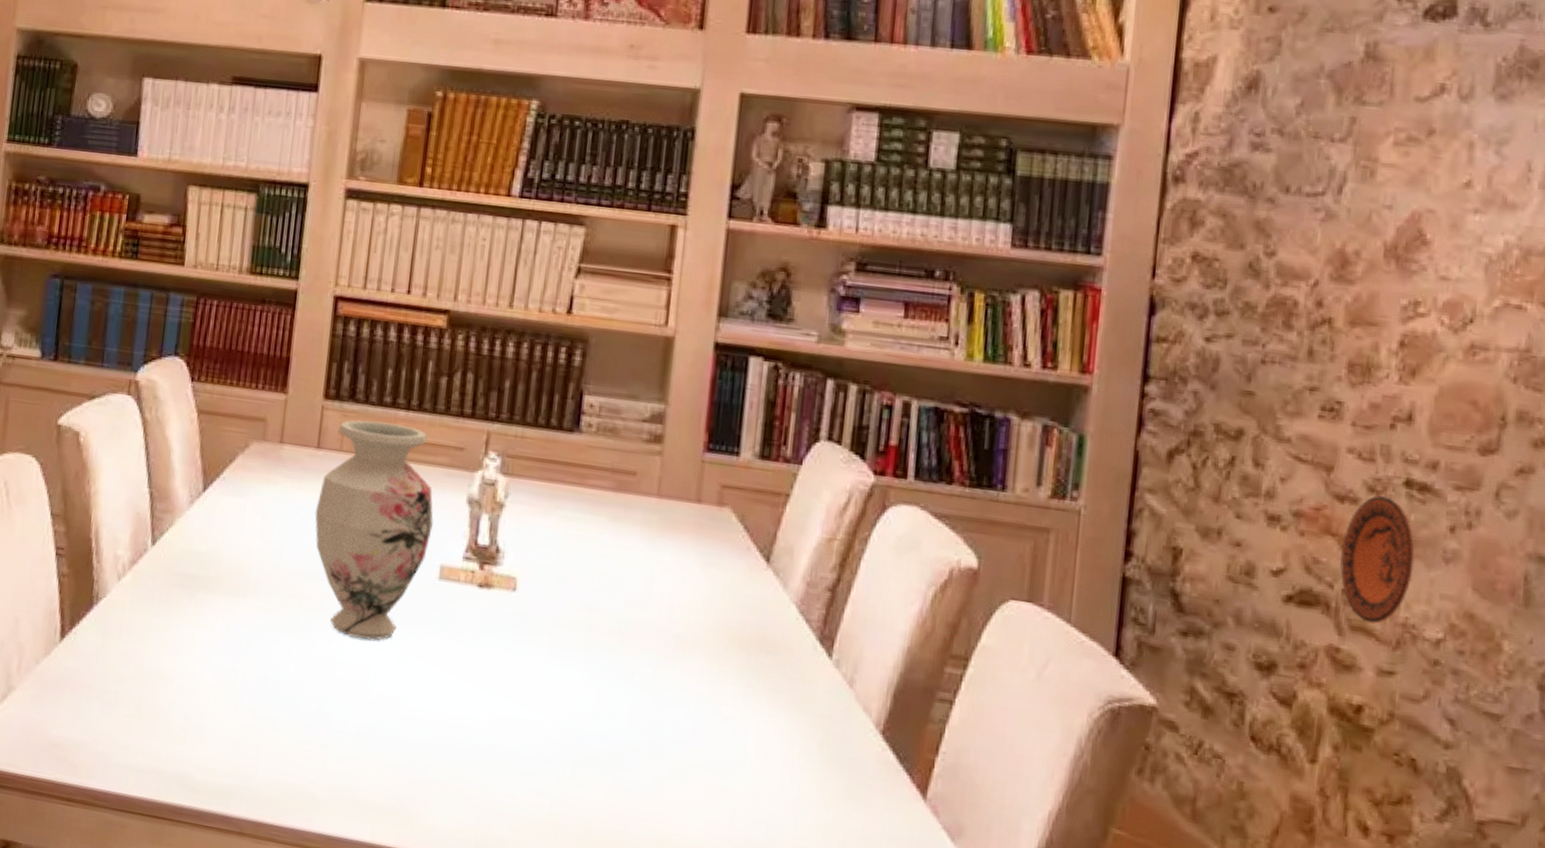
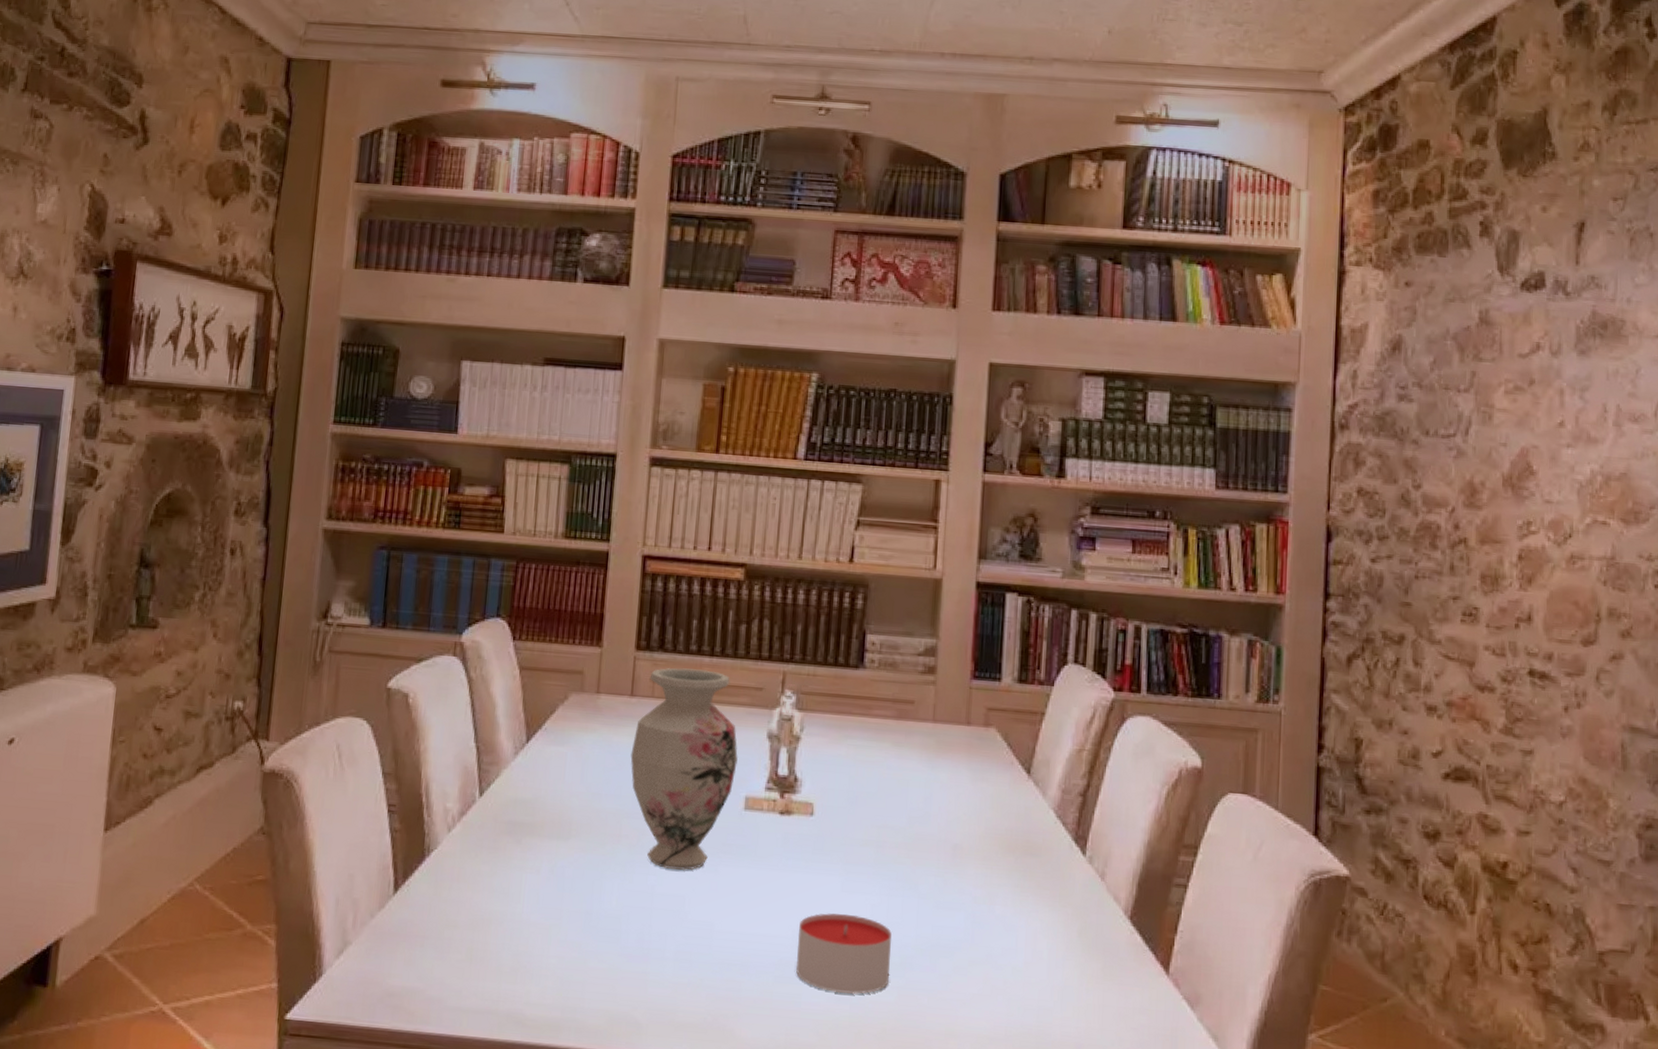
candle: none [491,698,601,790] -> present [796,913,892,995]
decorative plate: present [1339,495,1415,624] -> none [1483,684,1539,792]

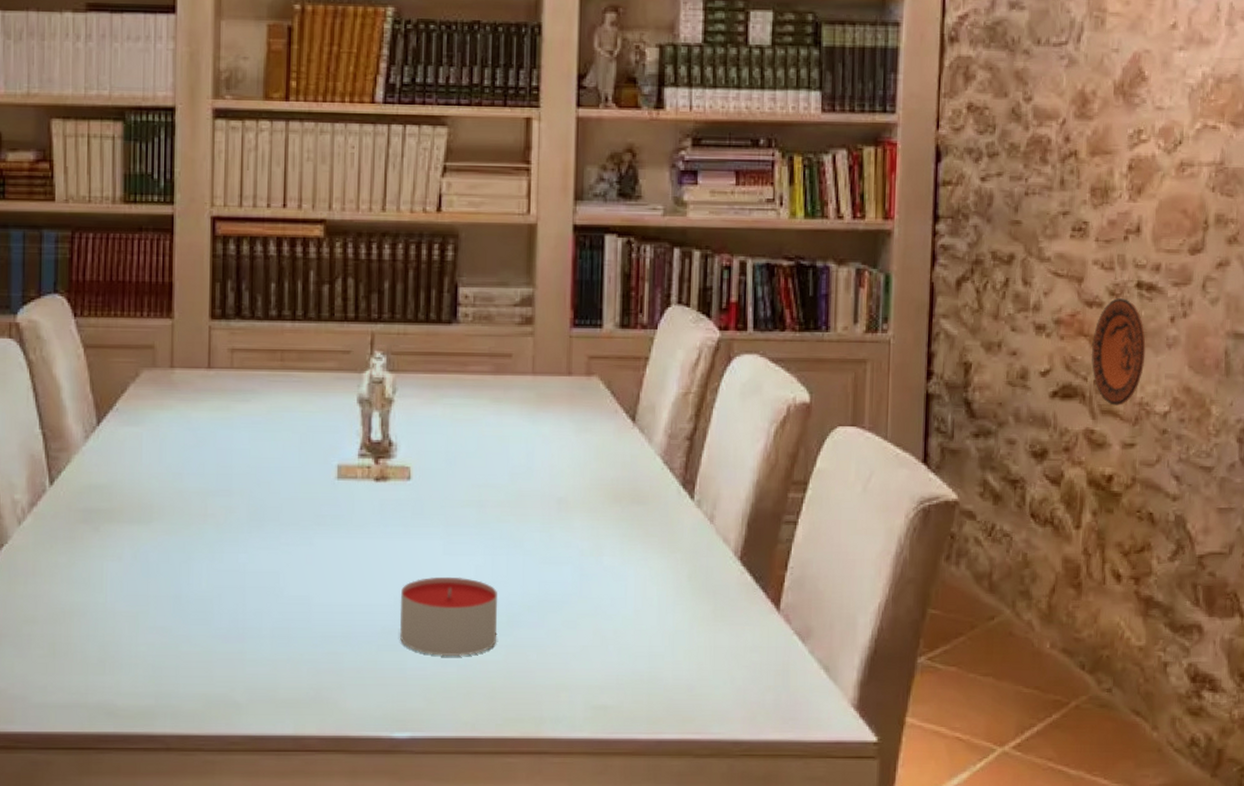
vase: present [630,668,738,871] -> none [212,335,327,545]
decorative plate: none [1483,684,1539,792] -> present [1091,298,1146,406]

